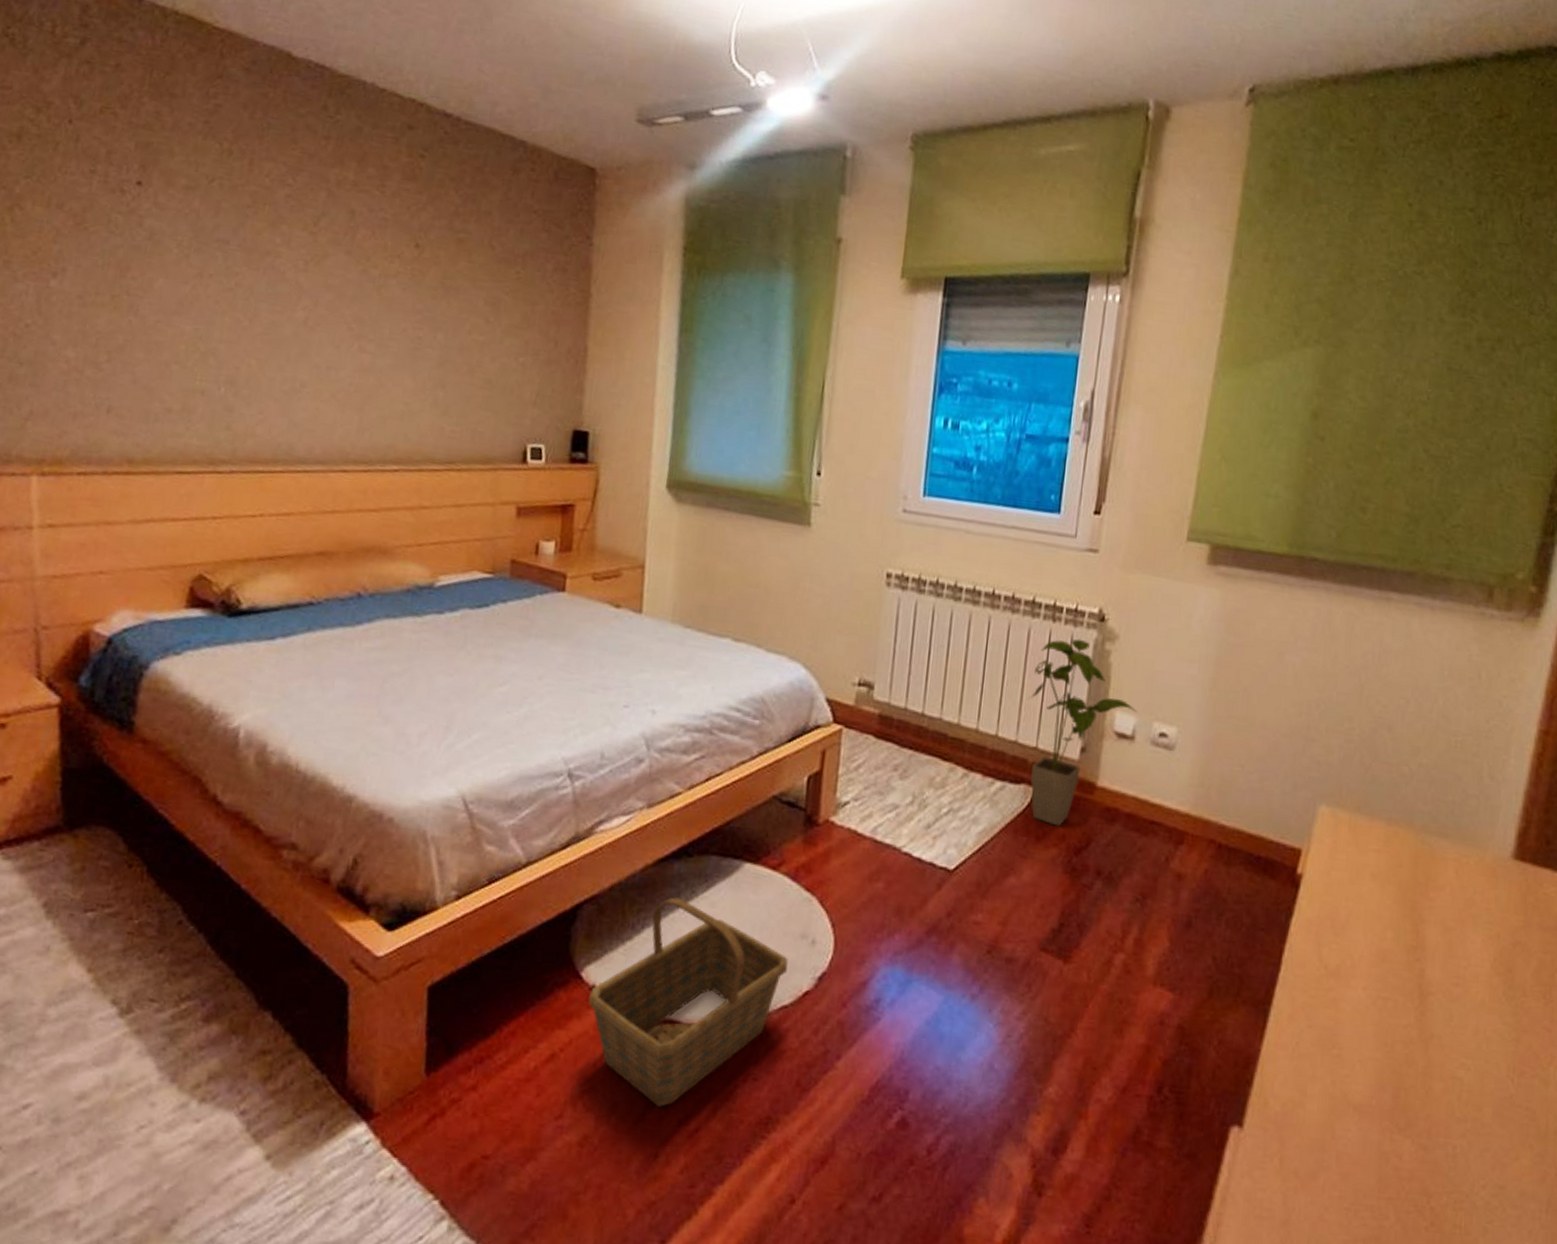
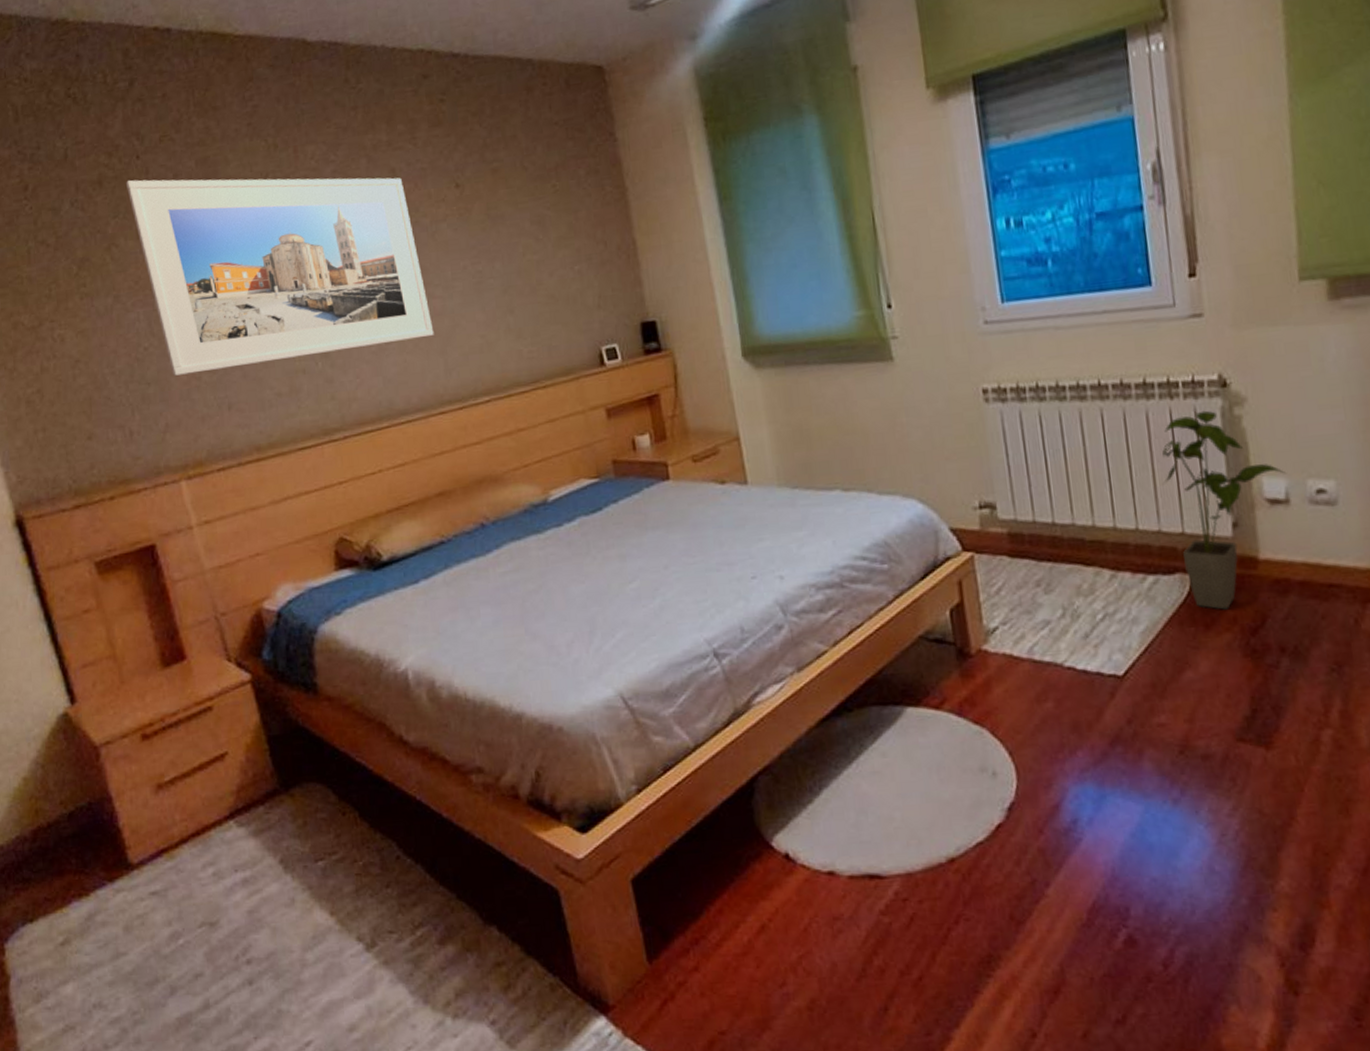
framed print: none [48,142,360,391] -> present [125,177,434,376]
basket: present [588,897,789,1107] -> none [783,753,975,961]

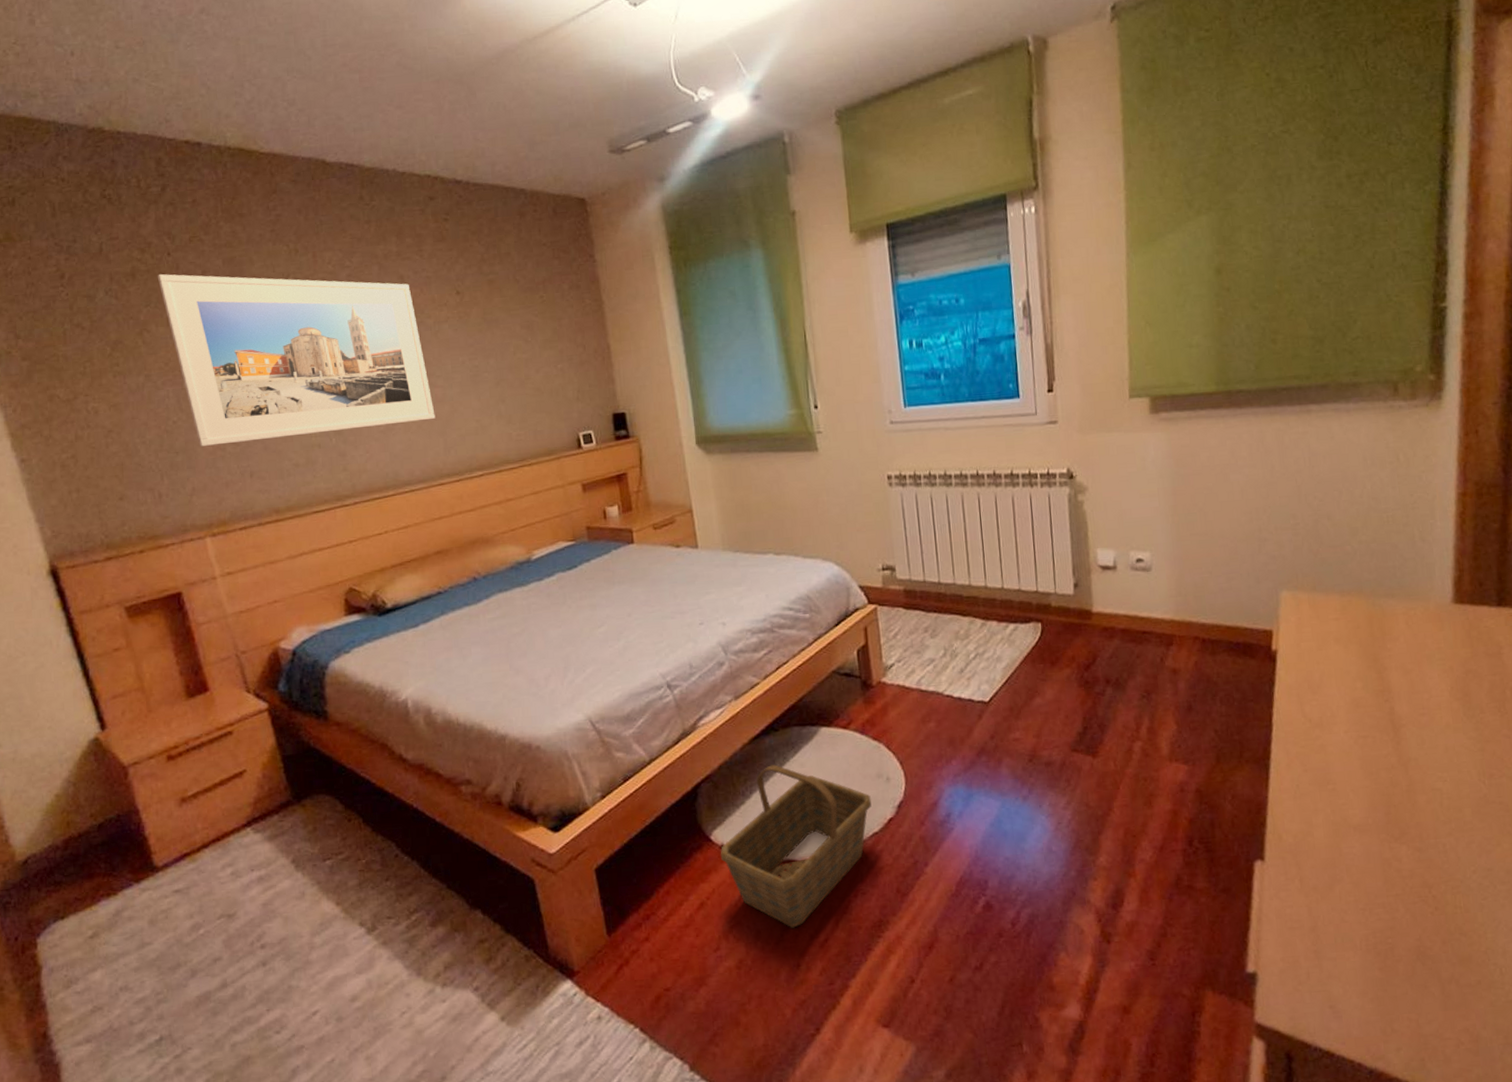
basket: none [783,753,975,961] -> present [720,764,872,928]
house plant: present [1162,410,1286,610] -> none [1023,496,1114,651]

